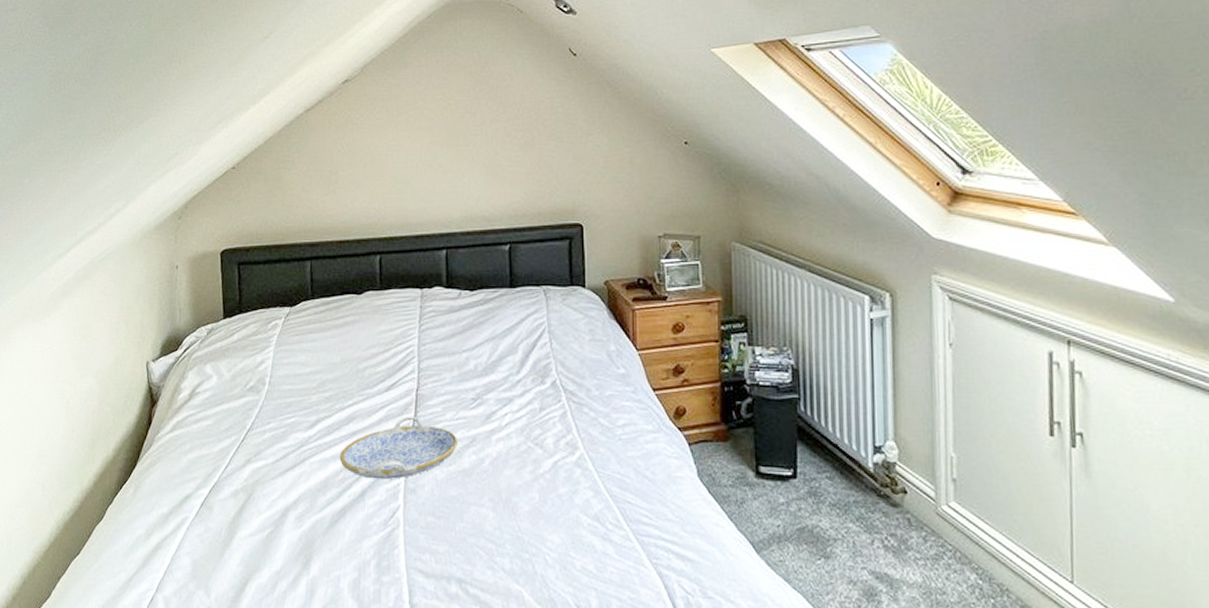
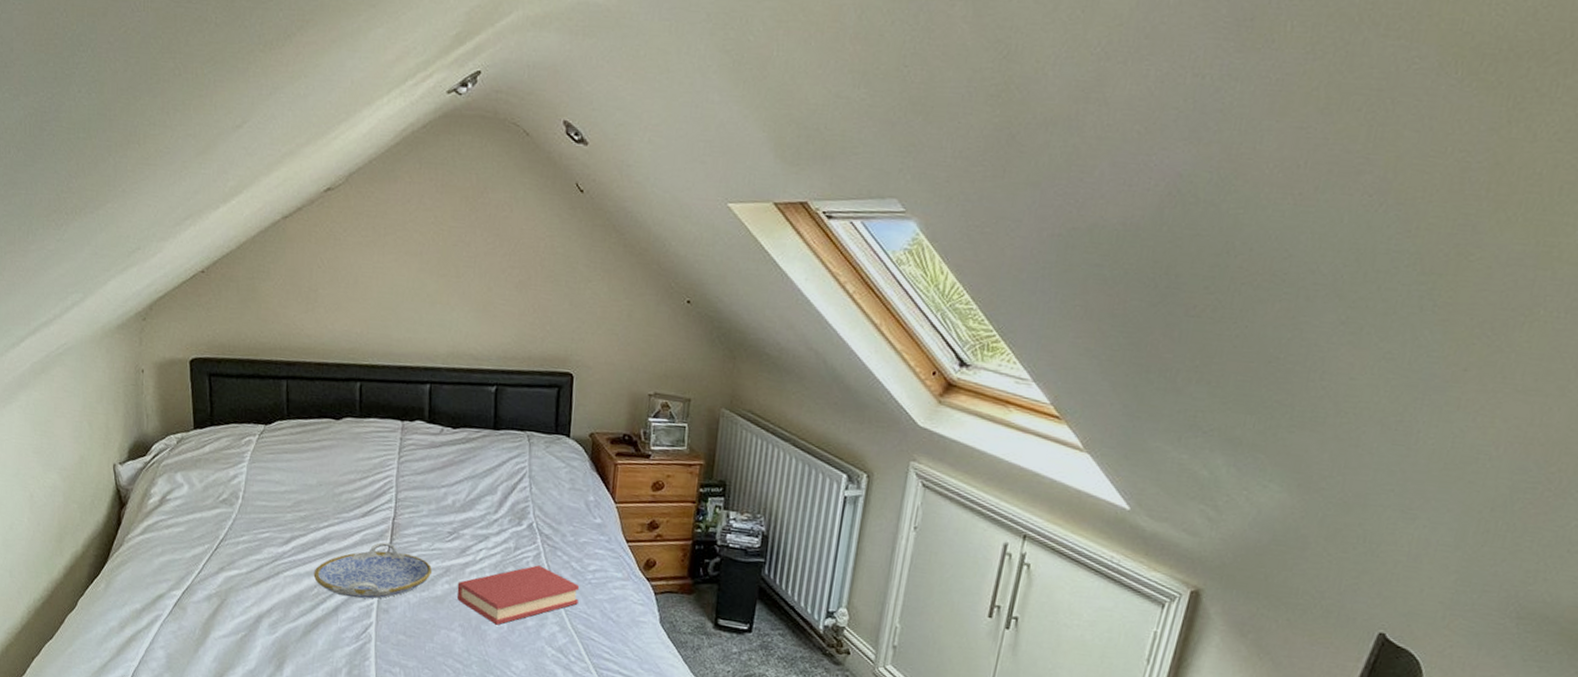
hardback book: none [484,425,610,496] -> present [456,565,580,625]

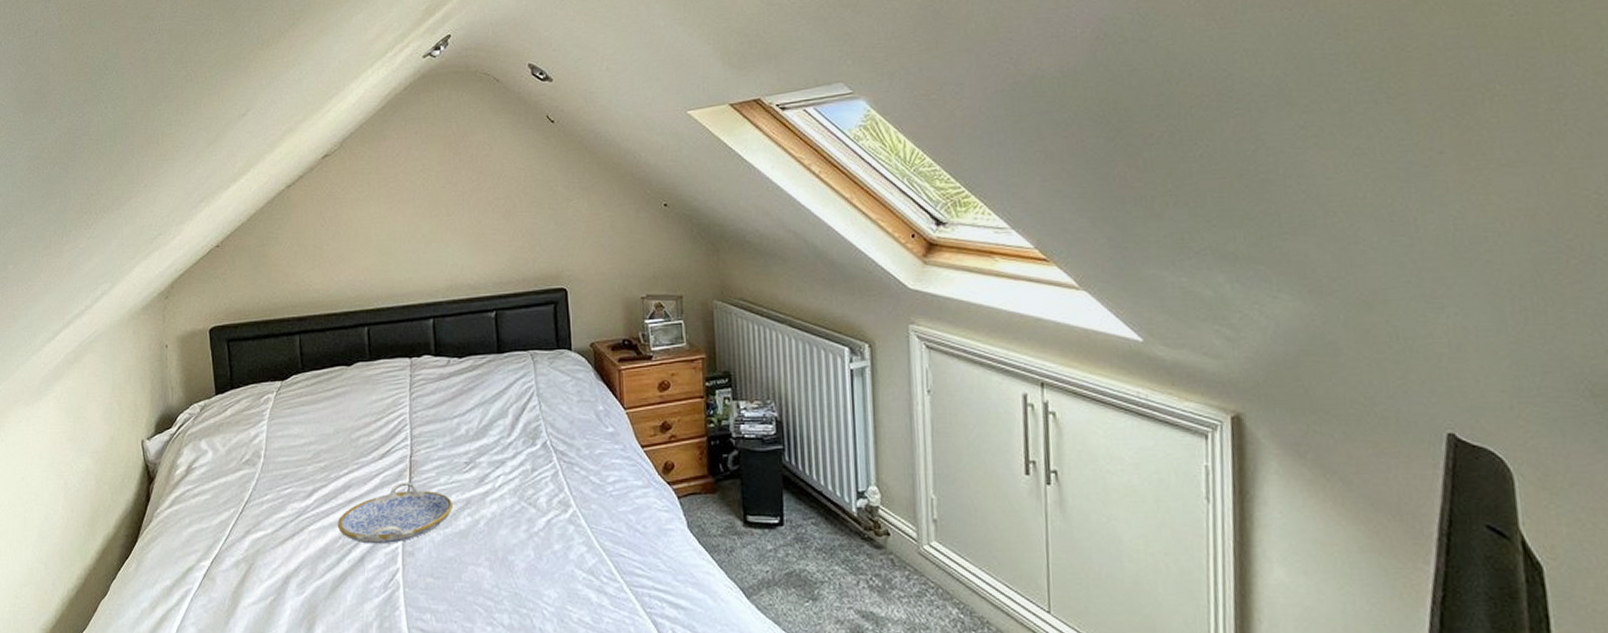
hardback book: present [456,565,580,625] -> none [479,484,602,554]

